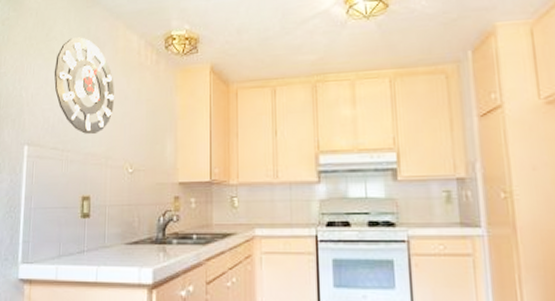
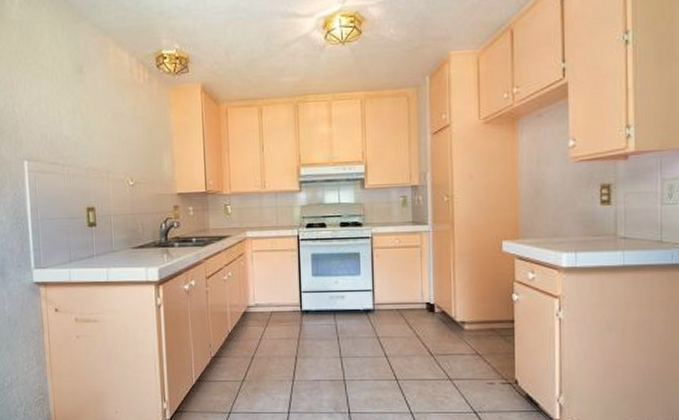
wall clock: present [54,37,115,135] -> none [46,53,111,150]

